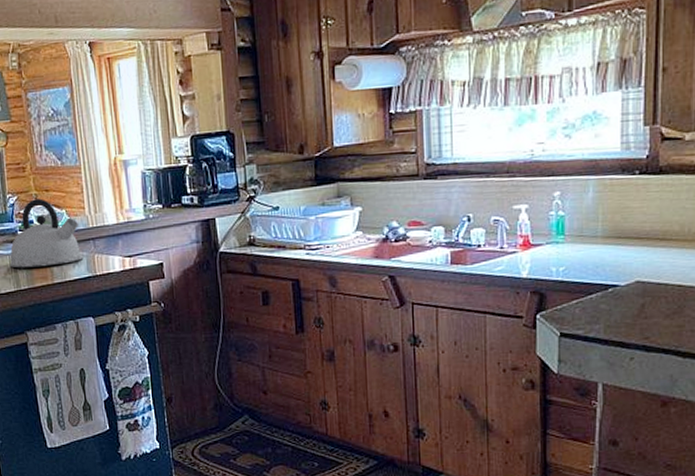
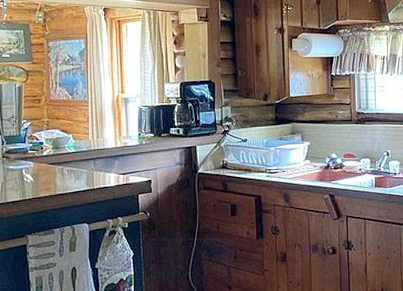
kettle: present [9,198,84,268] -> none [18,125,84,181]

